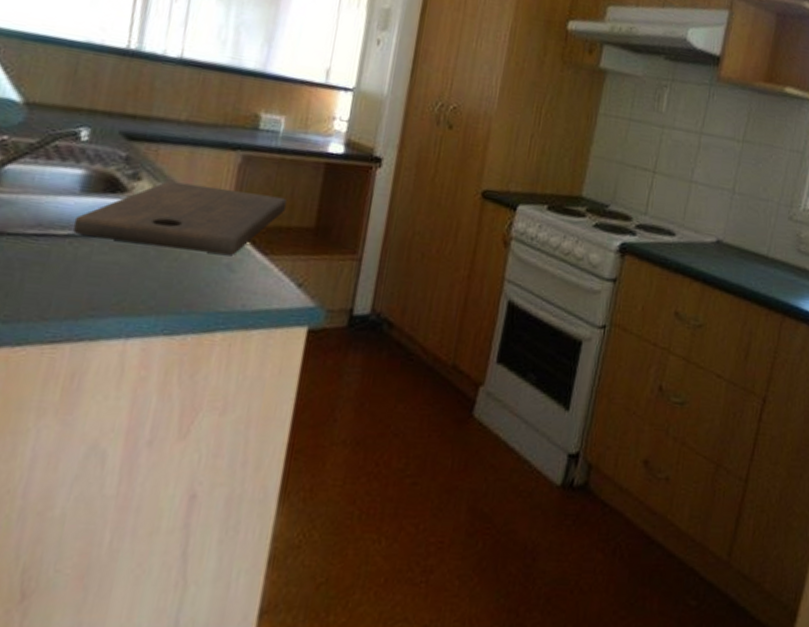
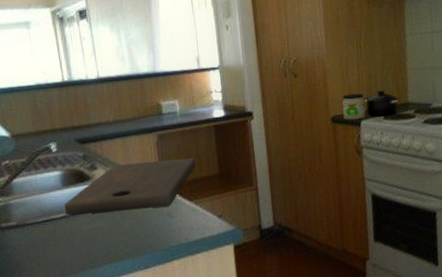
jar: none [497,167,530,203] -> present [342,93,366,121]
saucepan: none [528,173,572,208] -> present [364,90,400,117]

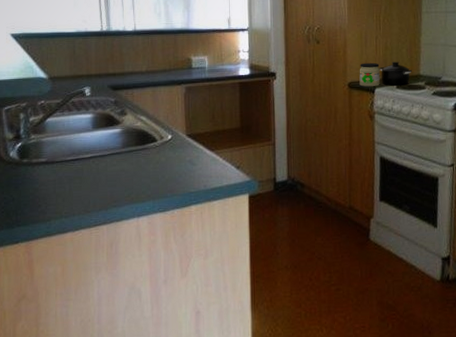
cutting board: present [64,157,196,216] -> none [92,111,220,156]

